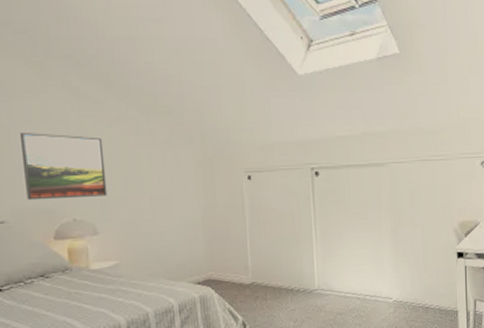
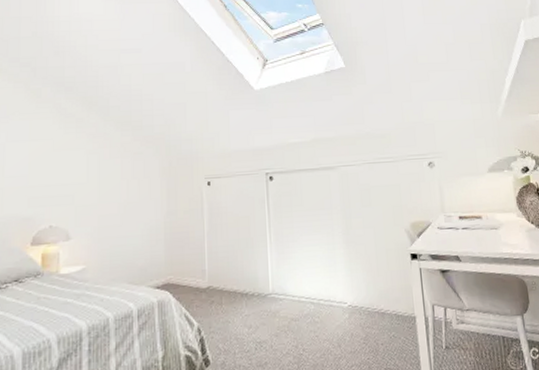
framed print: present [21,133,108,201] -> none [12,148,82,209]

